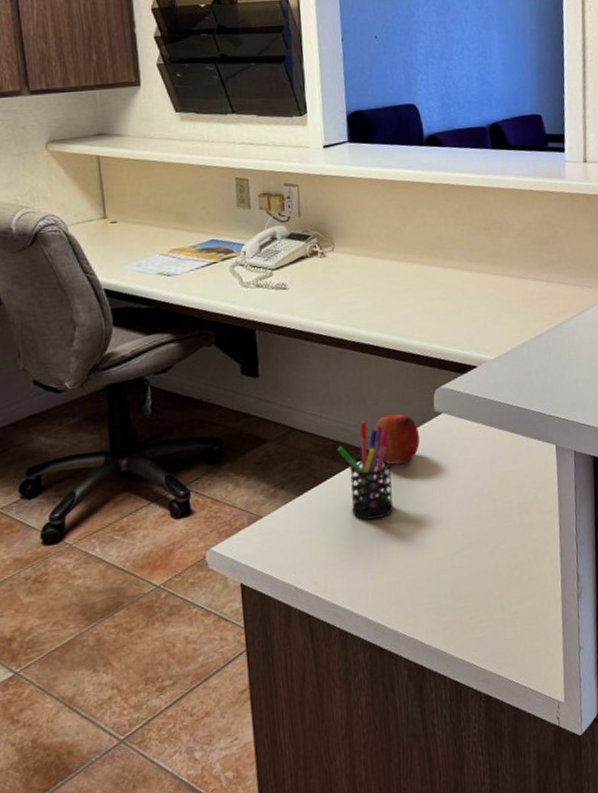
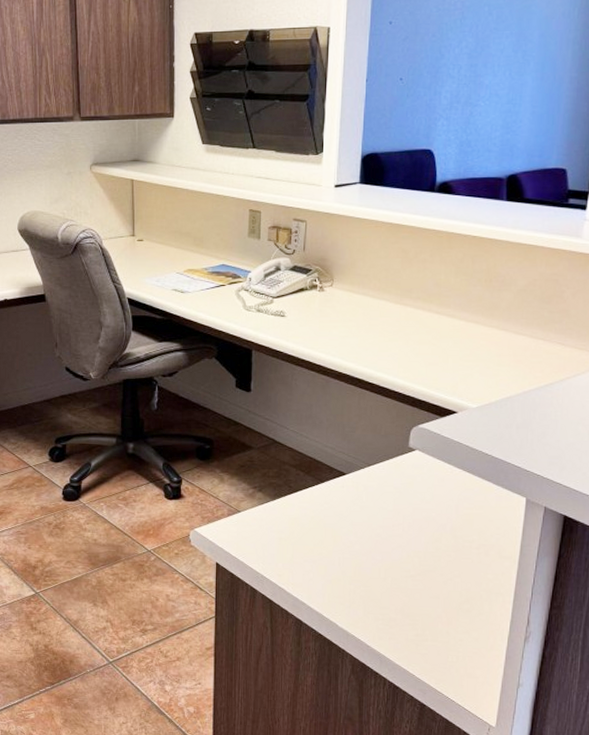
pen holder: present [337,421,394,520] -> none [313,445,362,532]
fruit: present [373,414,420,465] -> none [348,444,392,490]

